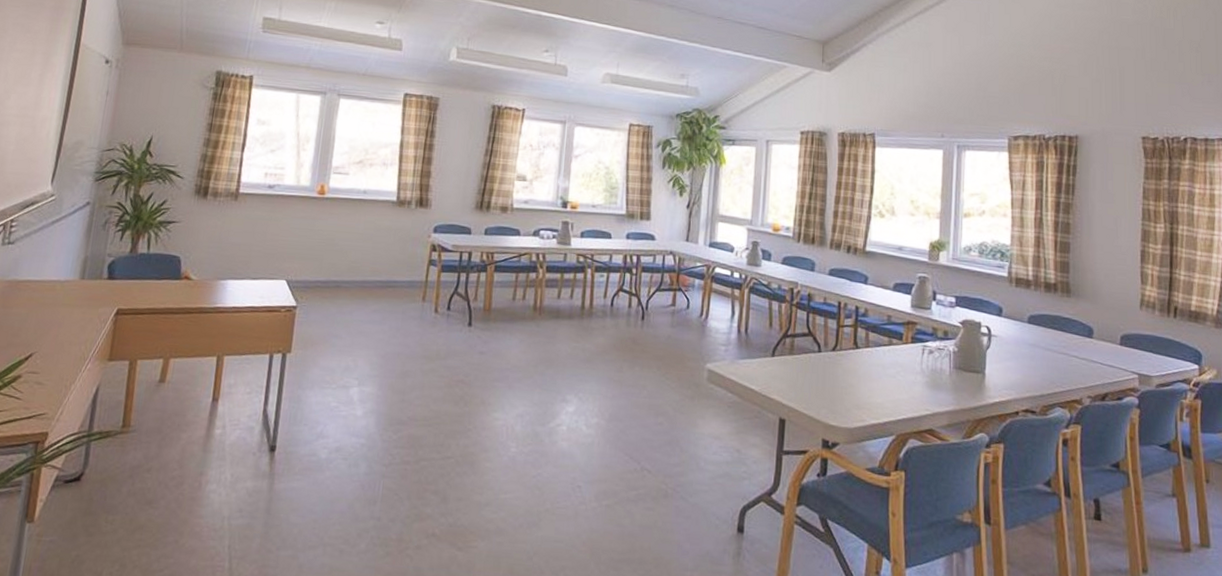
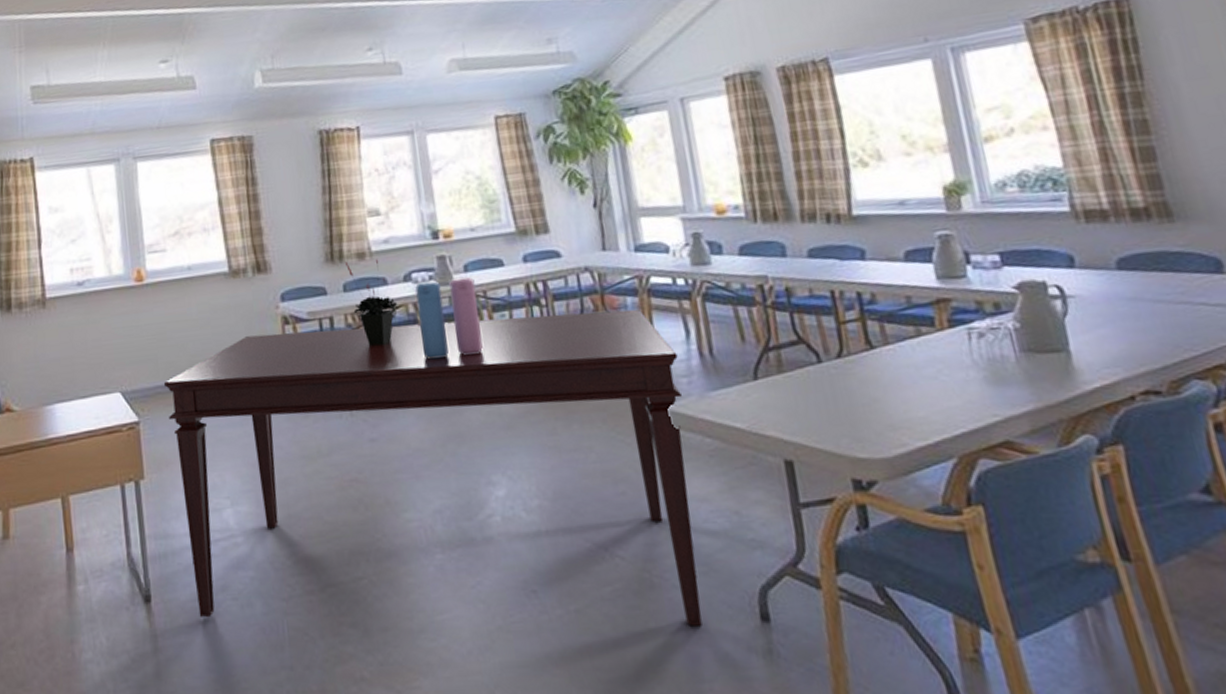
dining table: none [313,255,722,529] -> present [164,308,702,627]
potted plant: none [489,211,525,282] -> present [344,259,399,346]
thermos: none [535,238,587,301] -> present [415,276,483,360]

